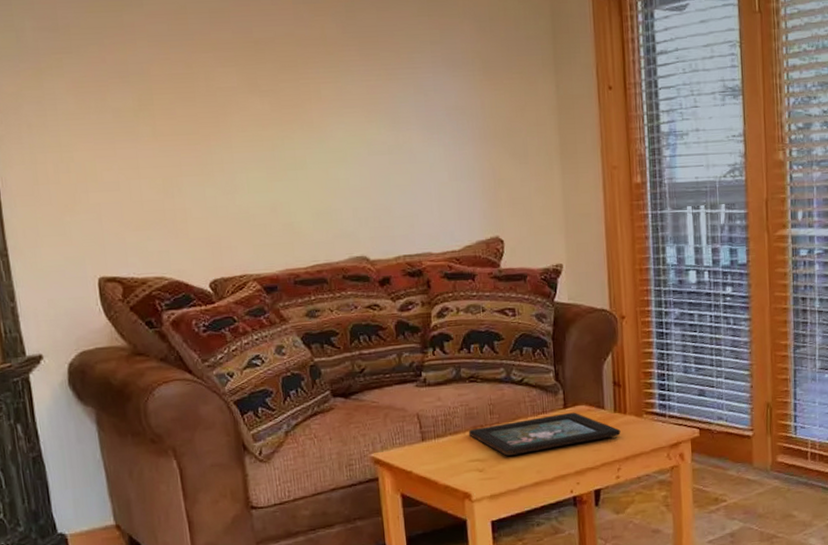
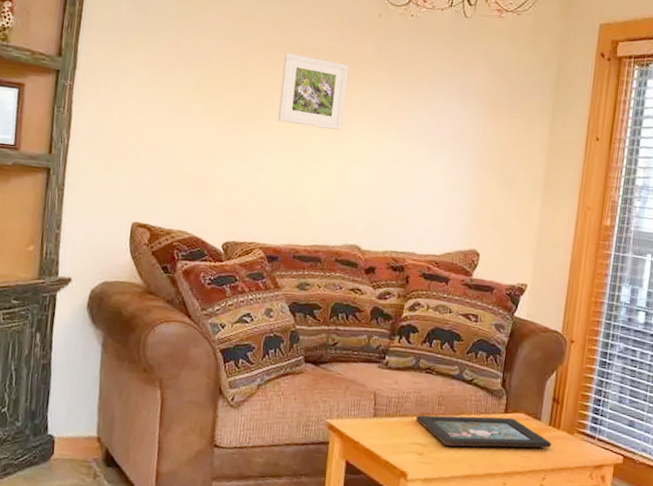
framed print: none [233,48,319,131] -> present [278,52,349,131]

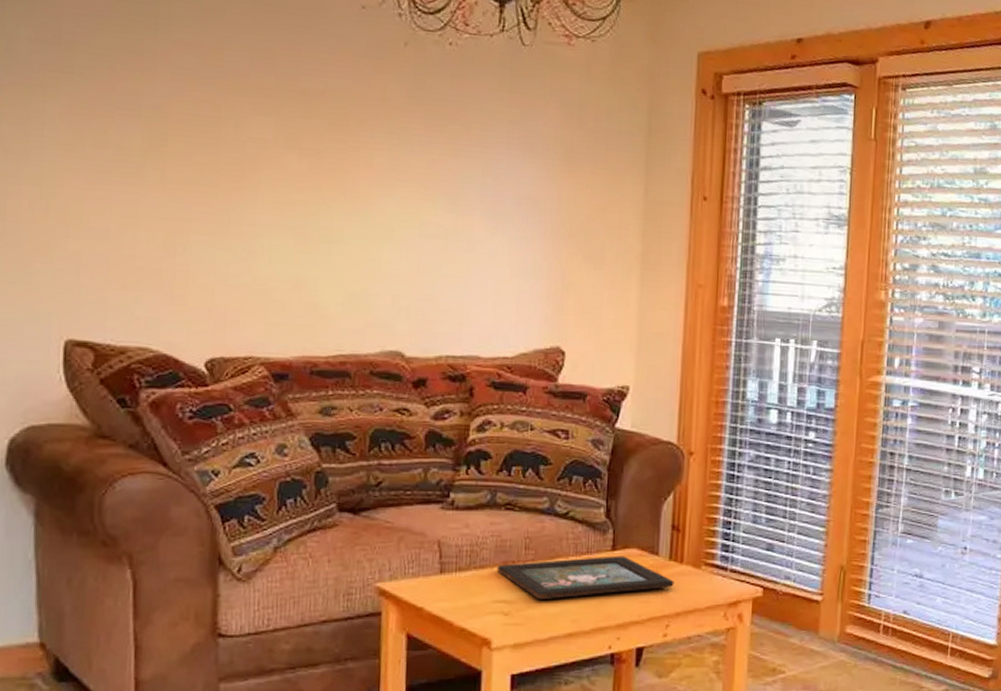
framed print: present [278,52,349,131] -> none [271,96,369,201]

